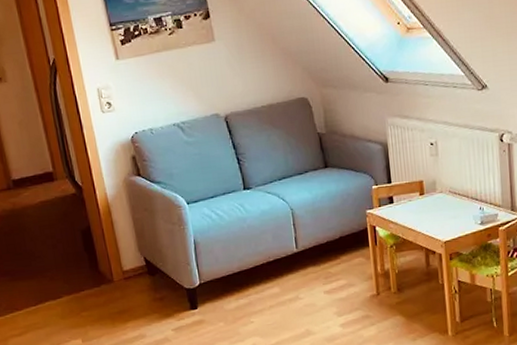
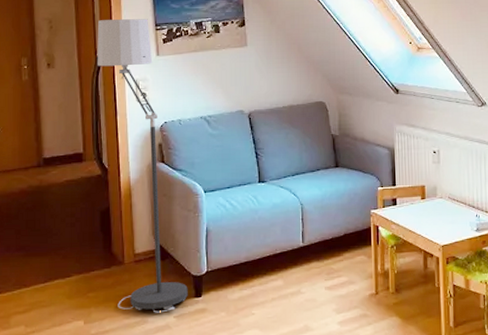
floor lamp: none [46,18,184,328] -> present [97,19,188,313]

